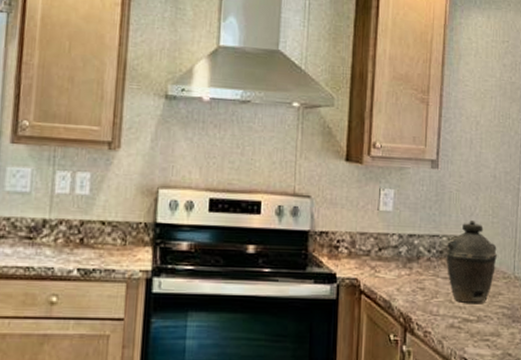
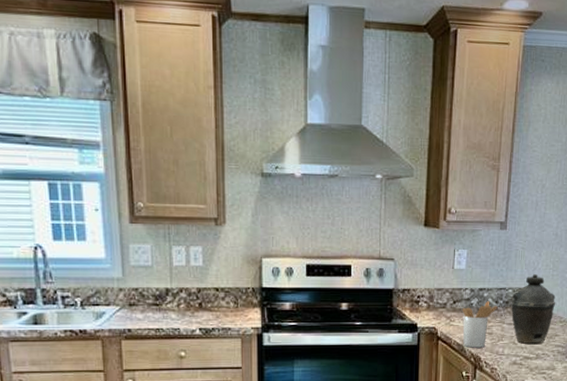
utensil holder: none [389,250,430,306] -> present [462,301,498,348]

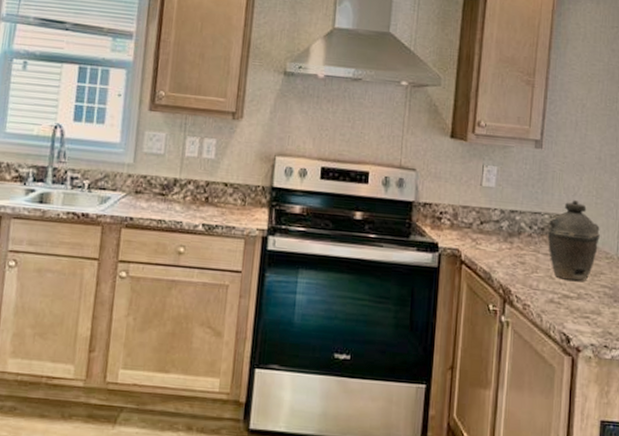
utensil holder: present [462,301,498,348] -> none [490,225,532,279]

